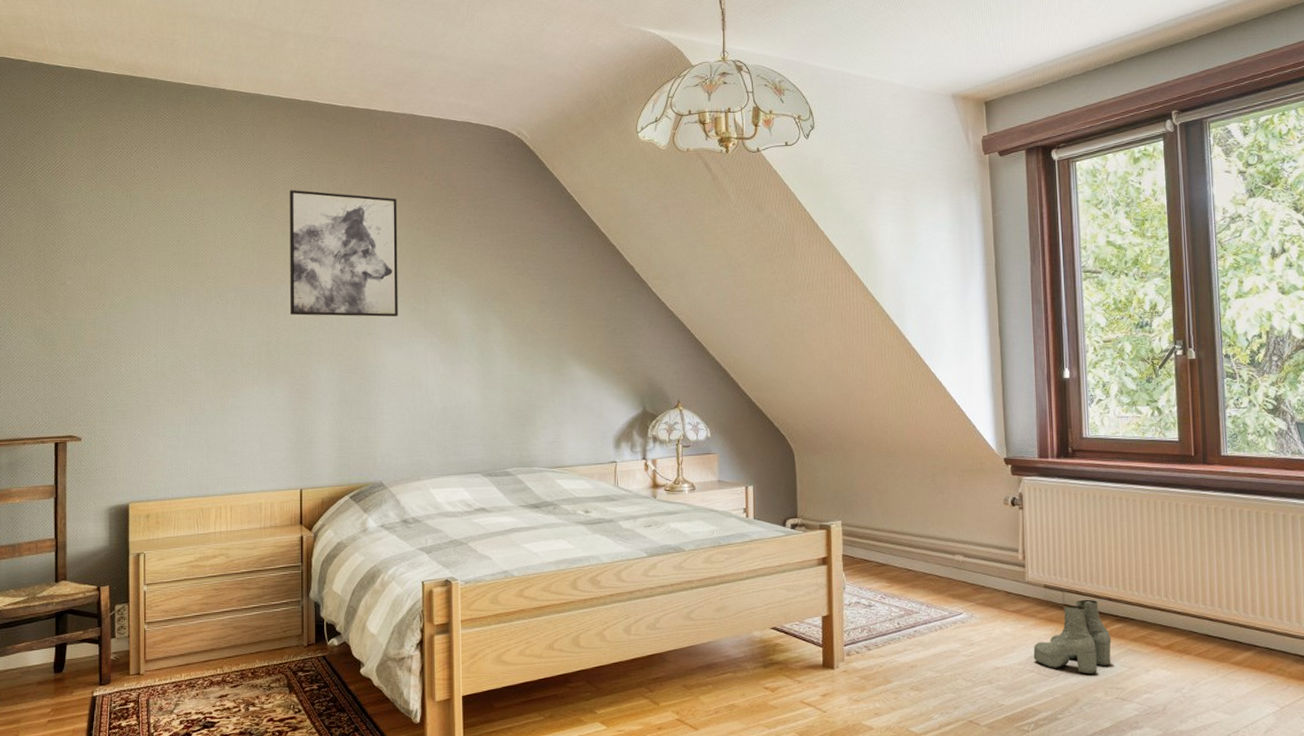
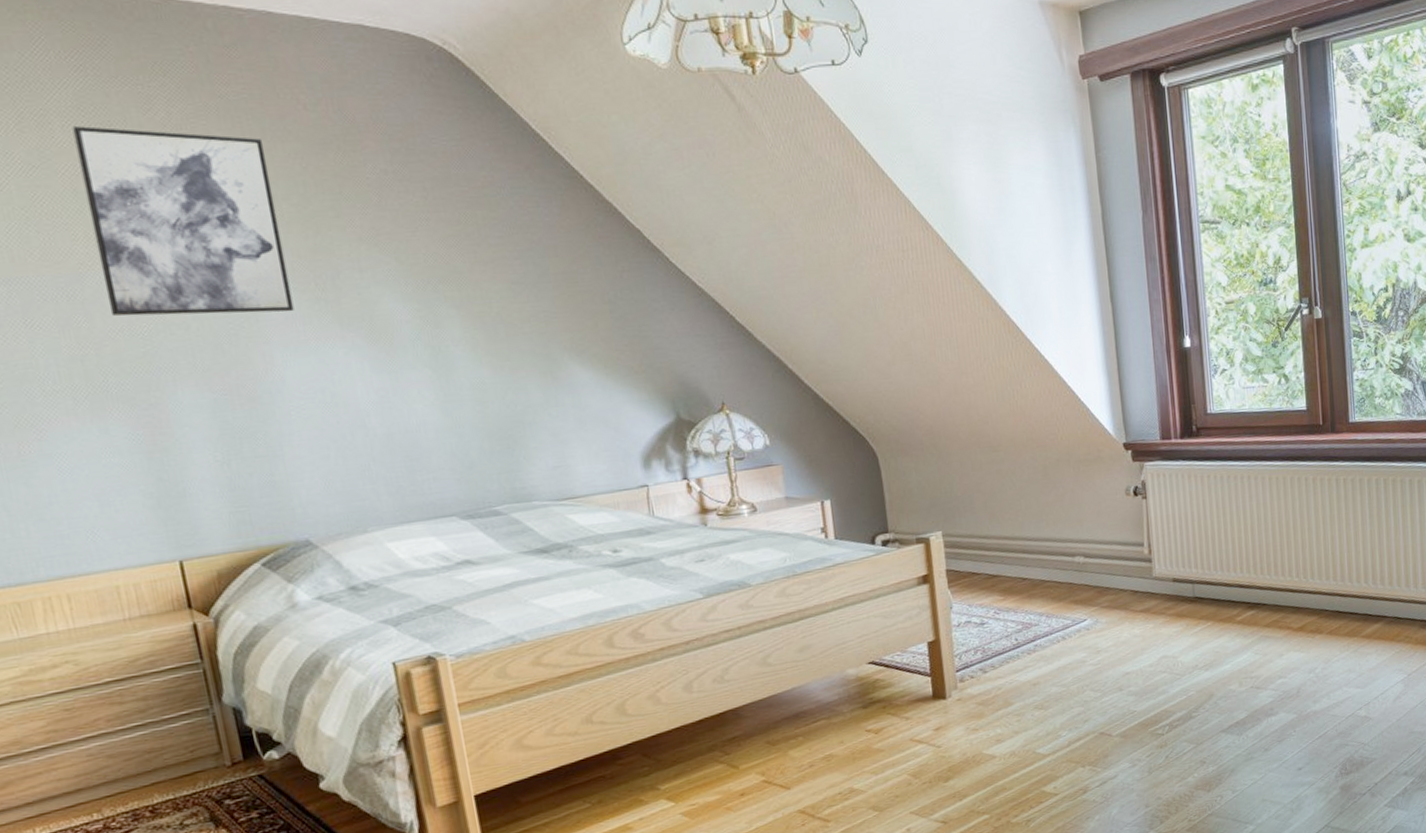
boots: present [1033,599,1112,675] -> none [1164,588,1245,668]

